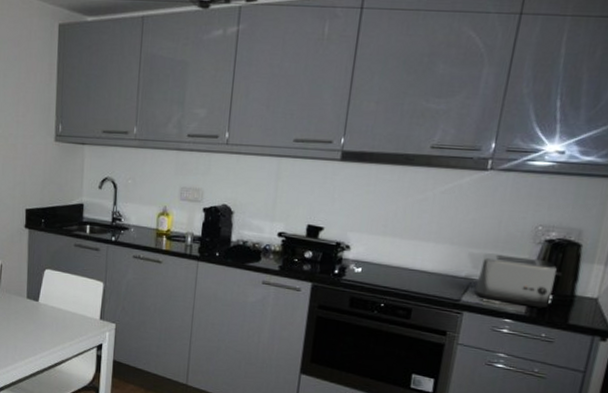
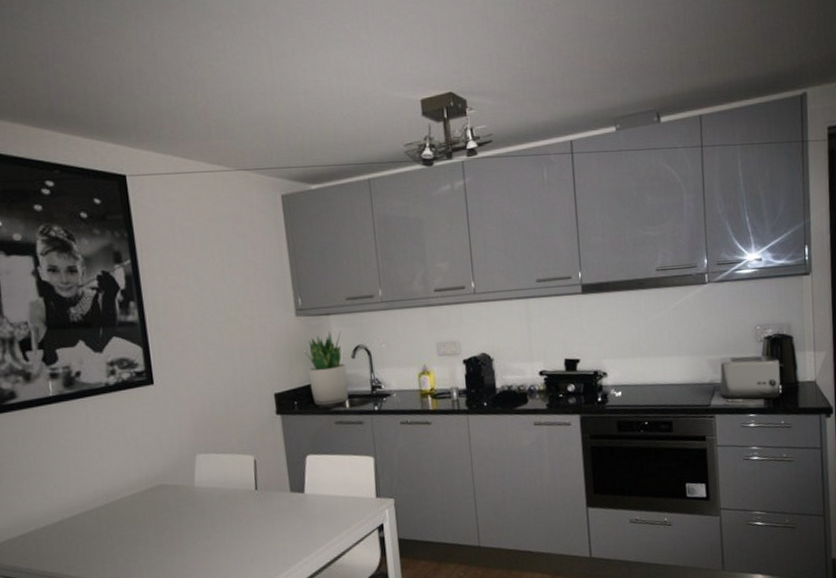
planter: none [57,160,93,229] -> present [305,331,349,406]

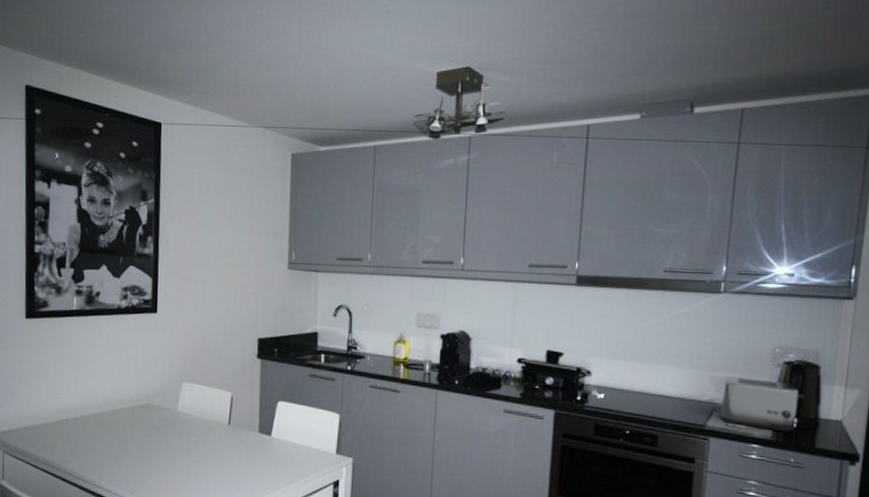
planter: present [305,331,349,406] -> none [291,287,327,358]

